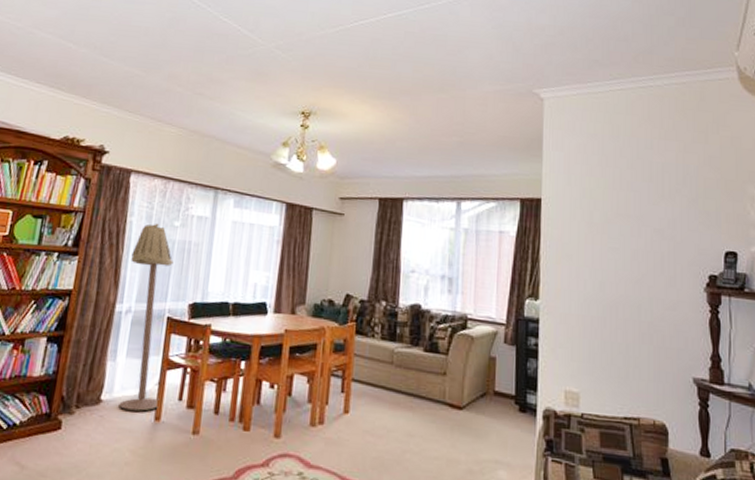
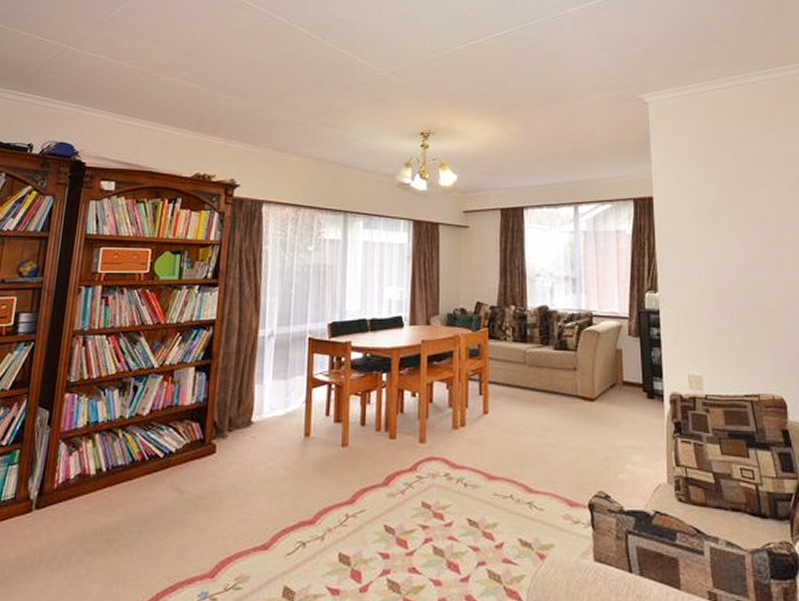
floor lamp: present [119,223,174,412] -> none [269,249,310,429]

